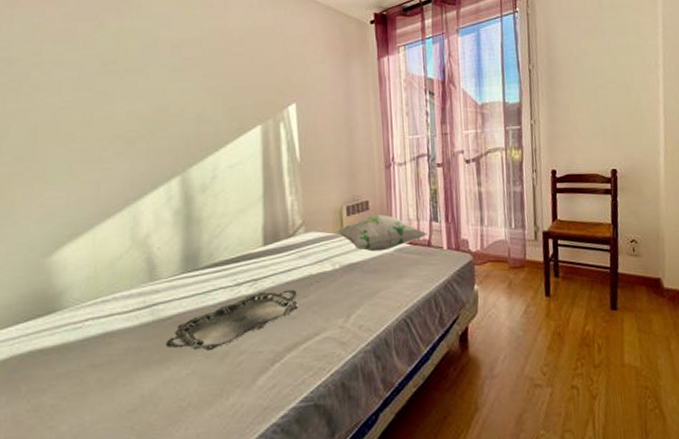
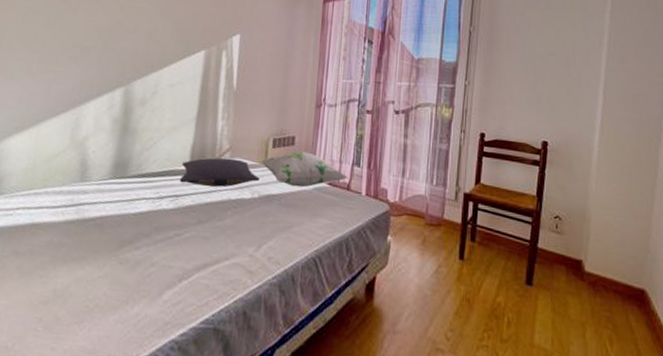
serving tray: present [166,289,298,351] -> none [85,209,214,257]
pillow: none [255,233,340,266] -> present [180,158,261,187]

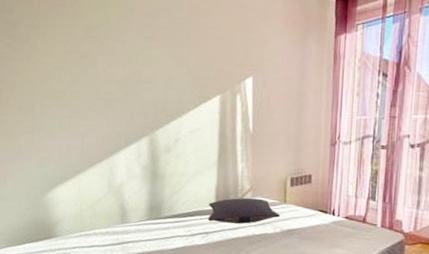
decorative pillow: present [261,151,349,188] -> none [281,188,365,222]

